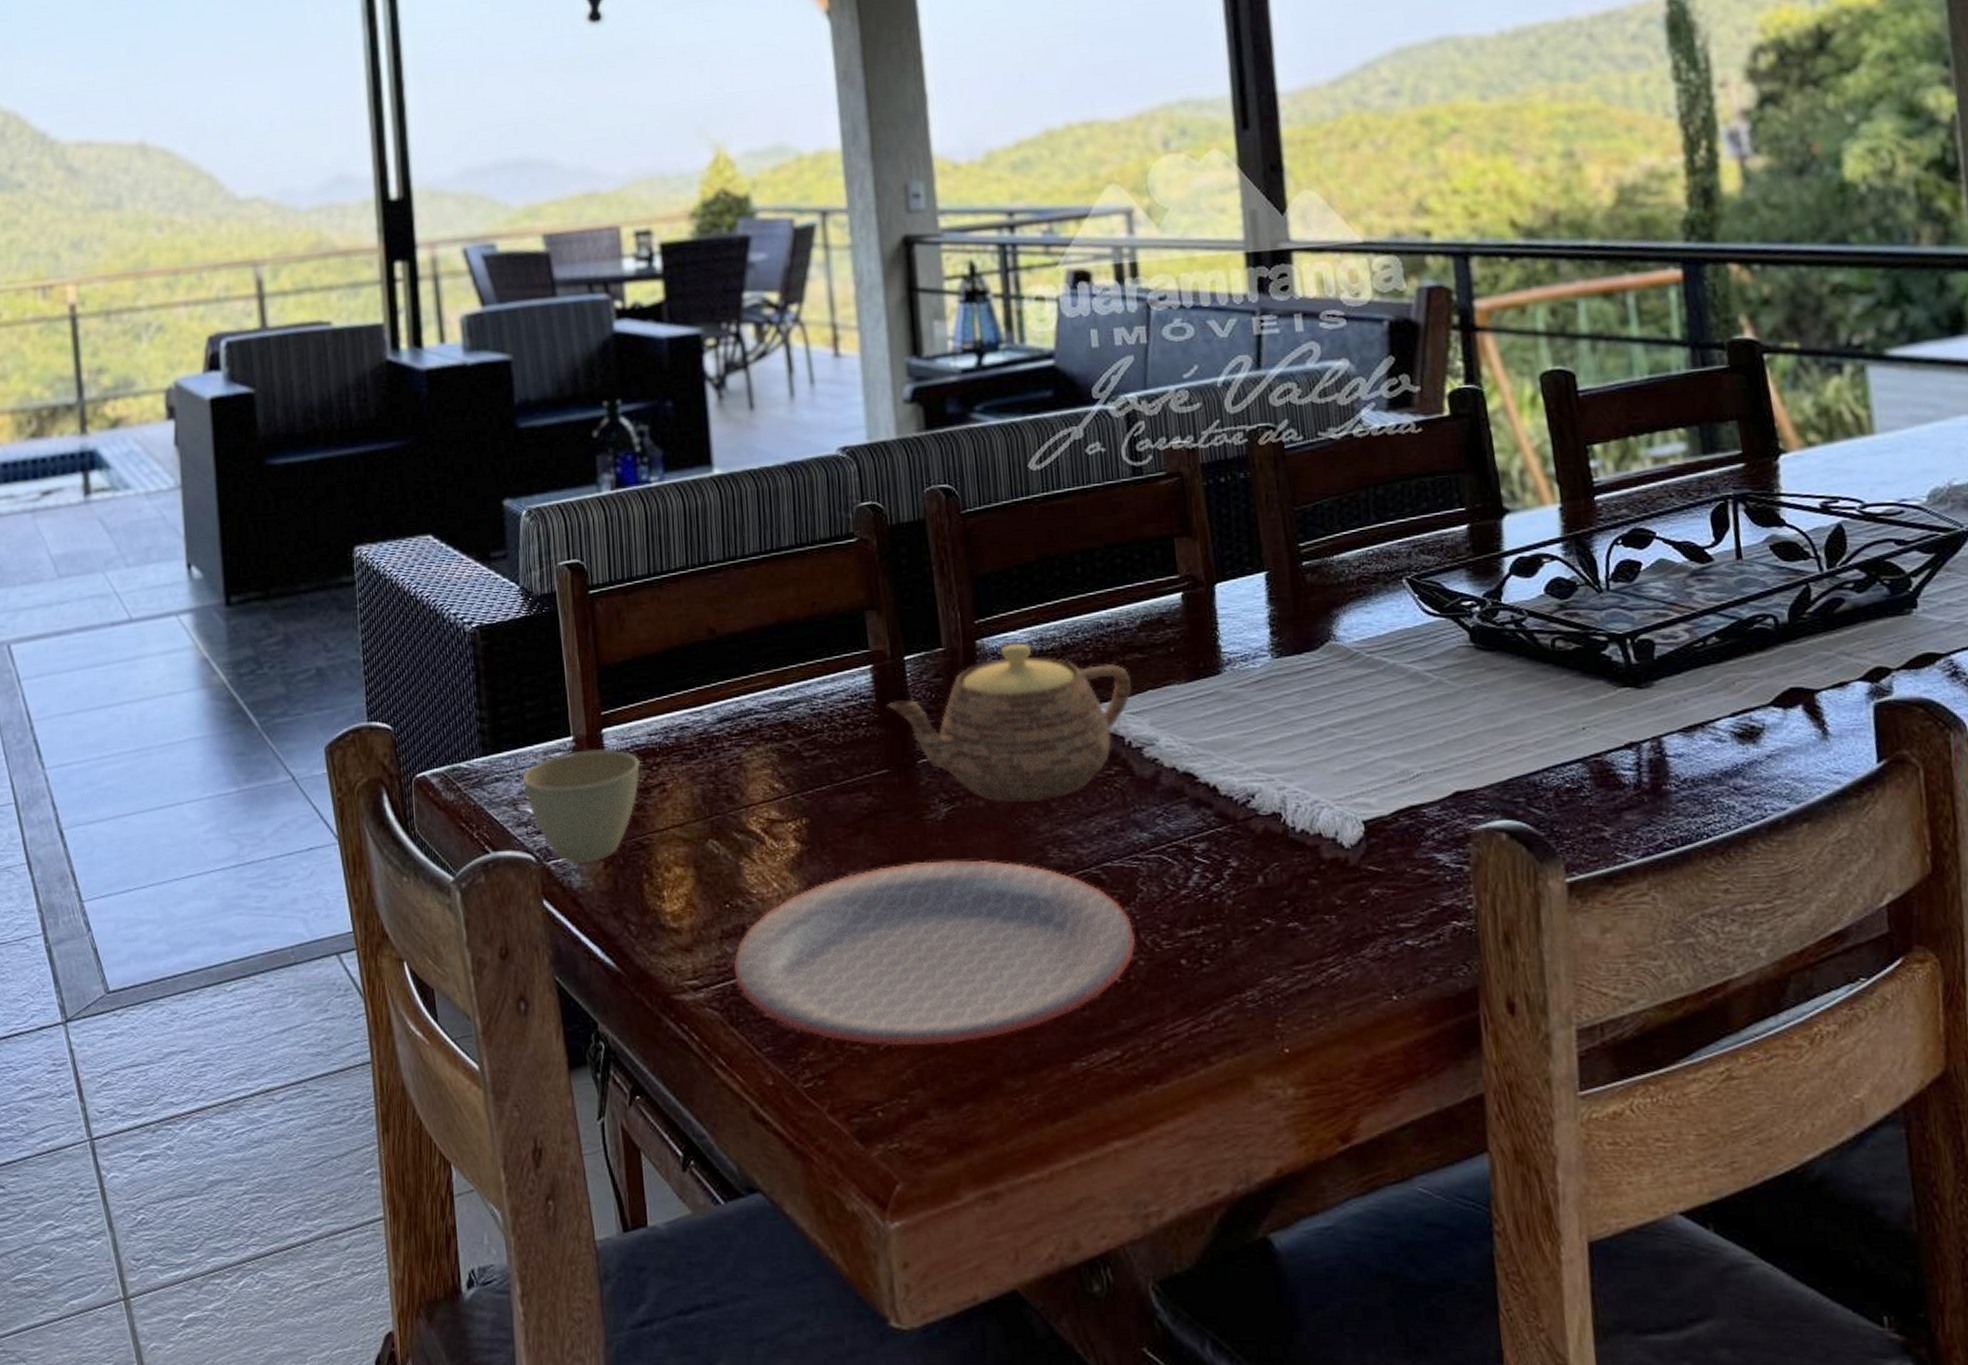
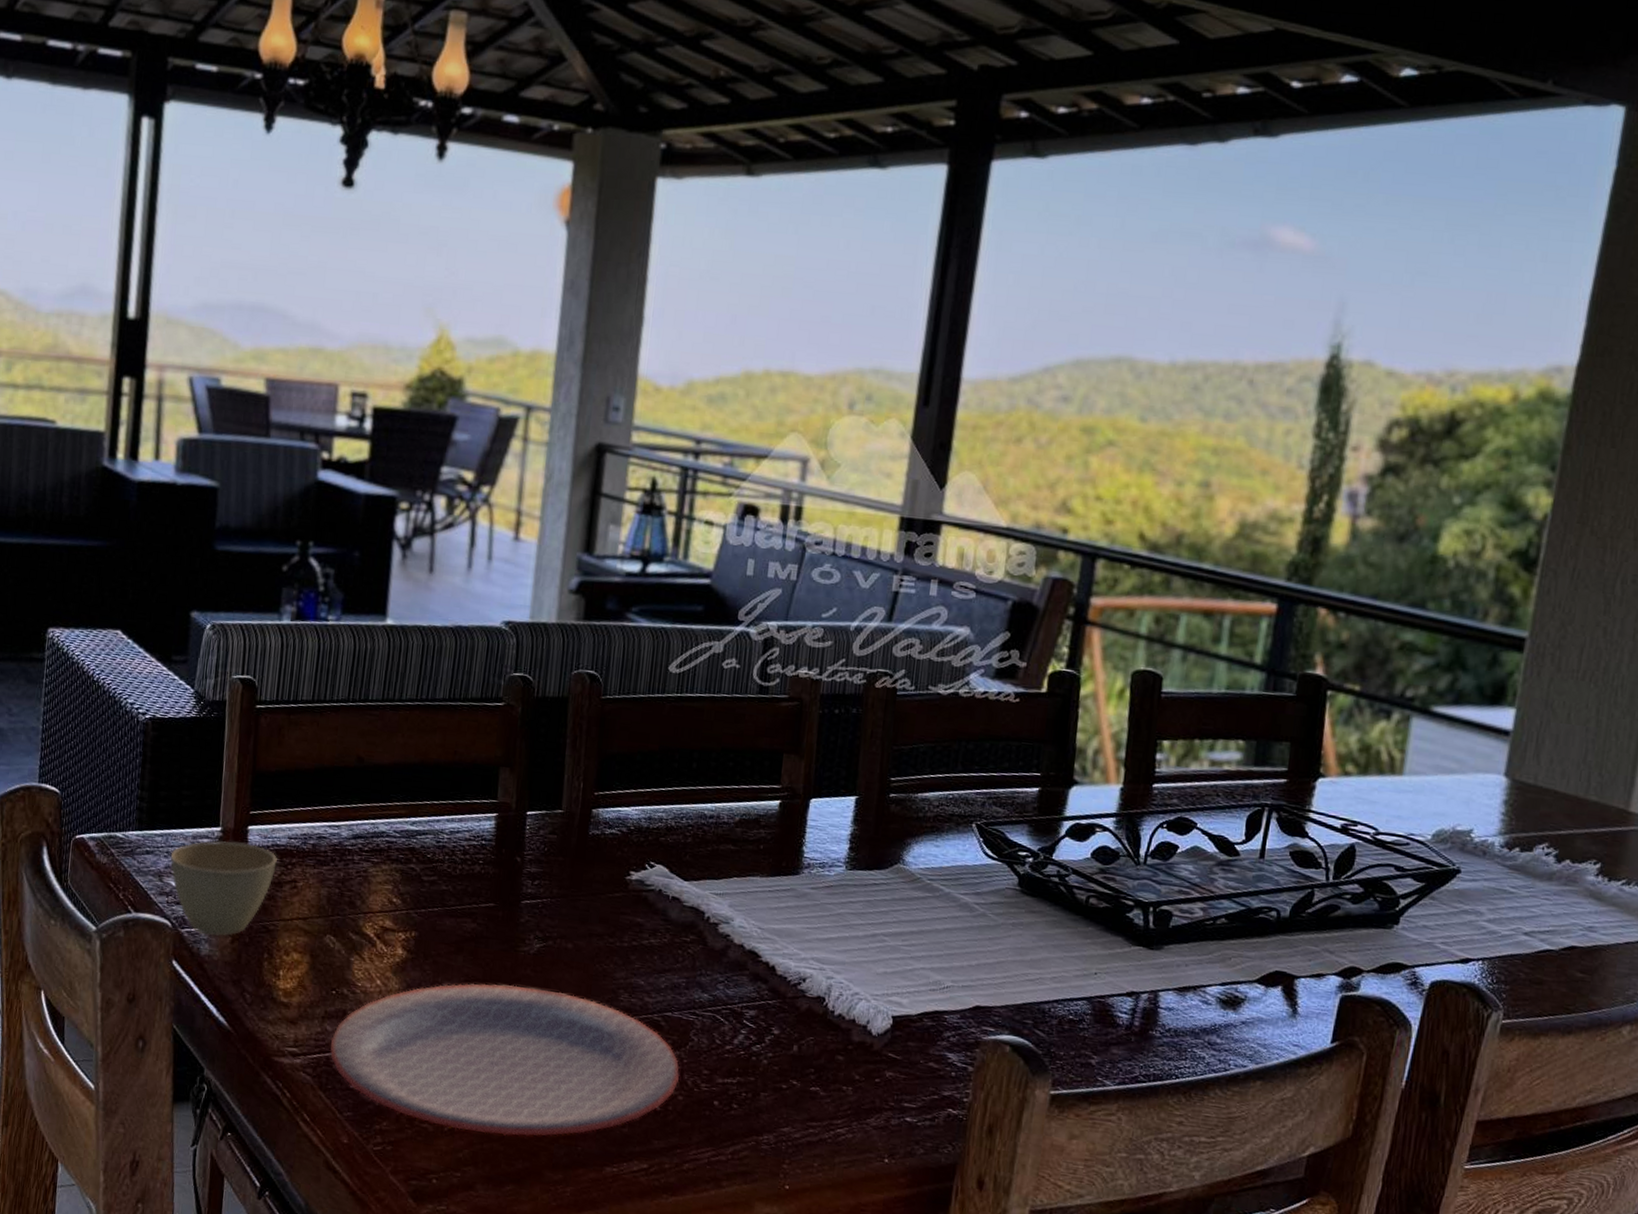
teapot: present [888,643,1132,803] -> none [504,817,721,953]

